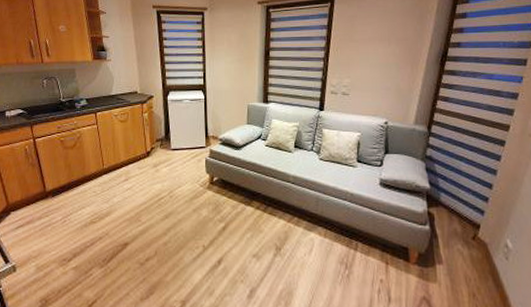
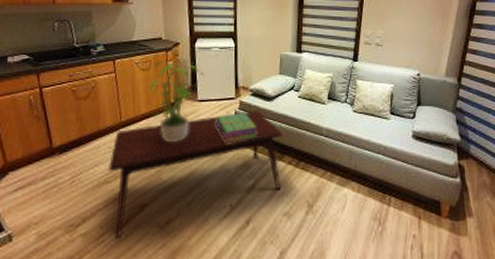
coffee table: none [94,158,250,272] -> present [108,110,282,238]
potted plant: none [126,110,177,188] -> present [147,57,205,143]
stack of books: none [188,160,228,190] -> present [216,112,259,144]

